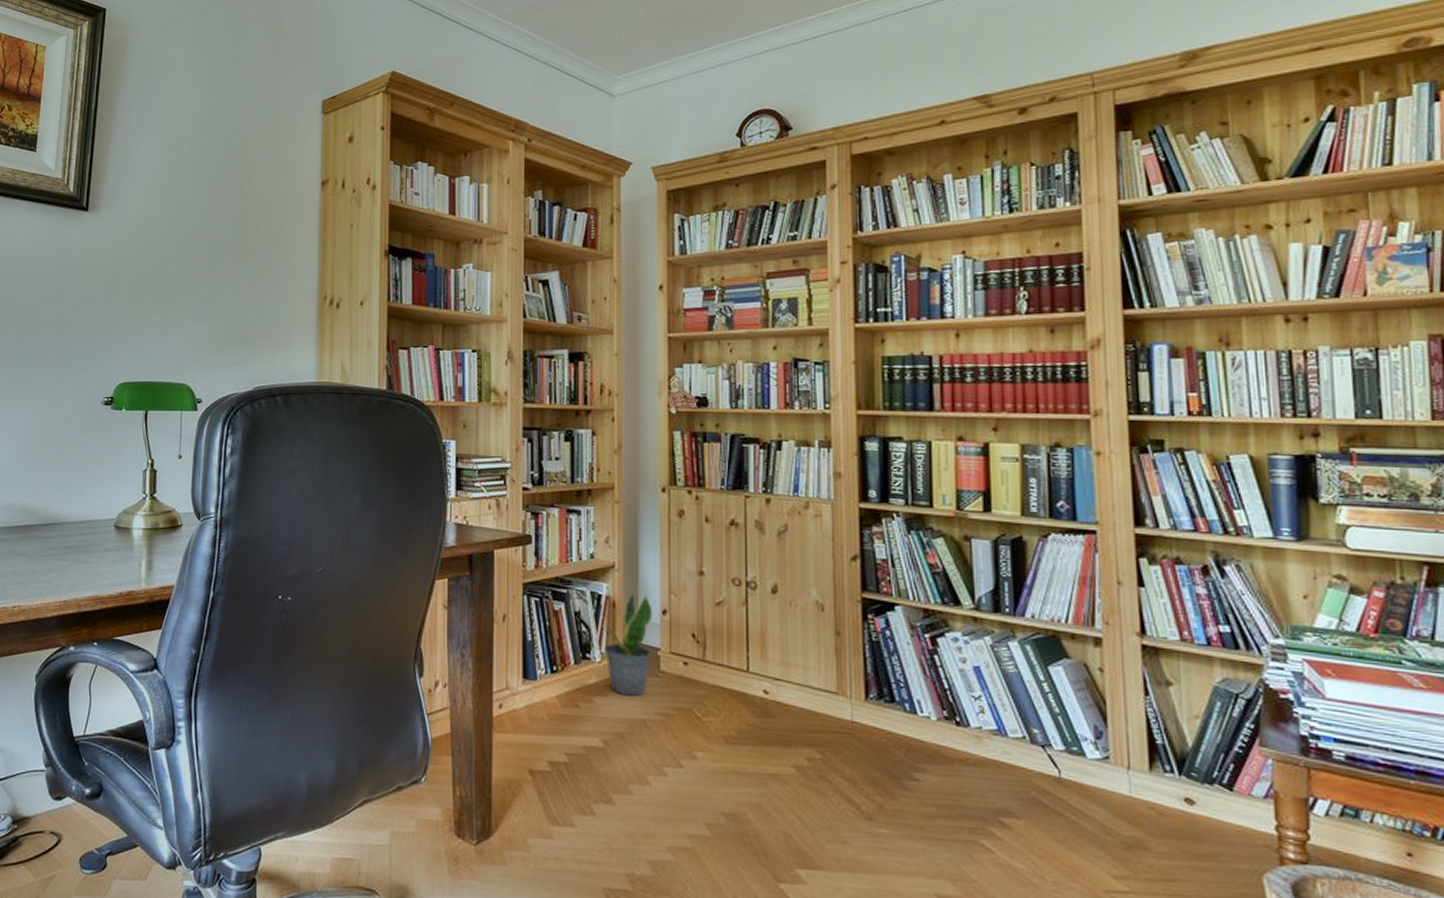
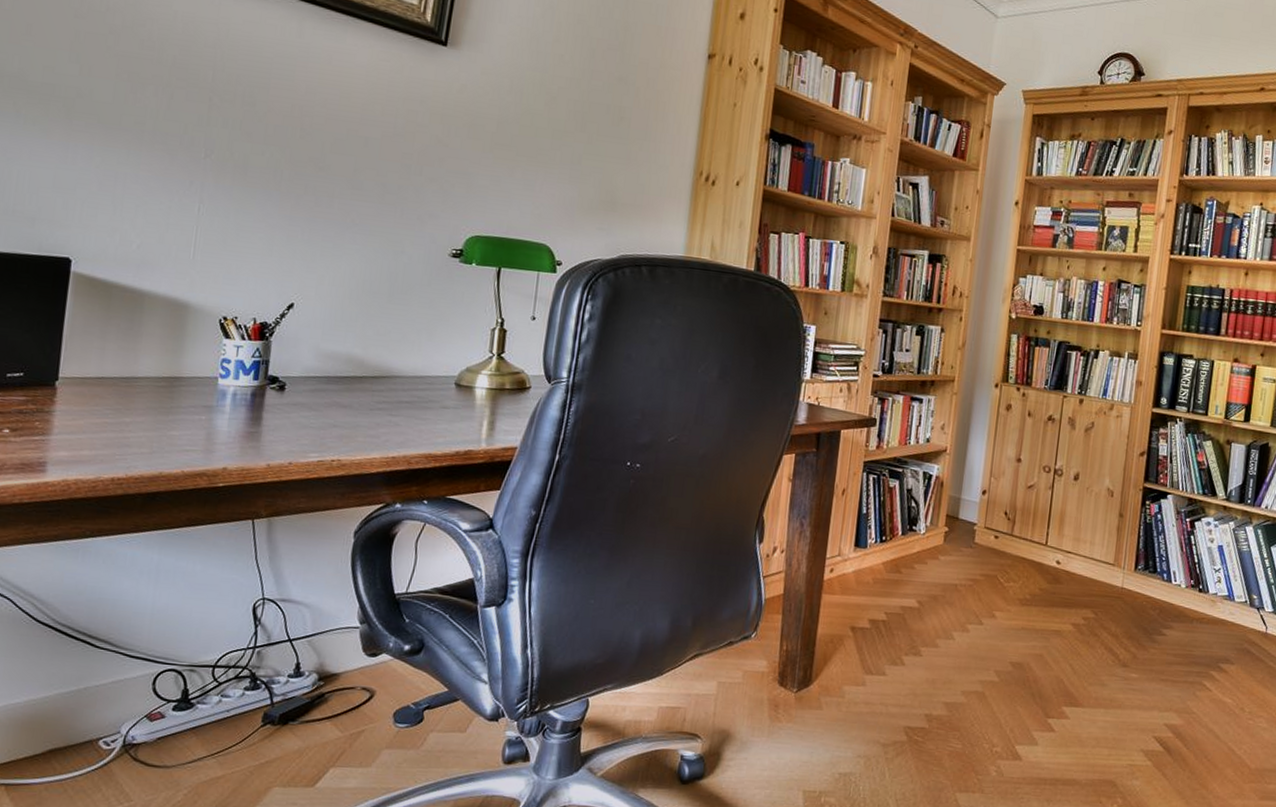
potted plant: present [604,592,653,697] -> none [929,474,975,565]

